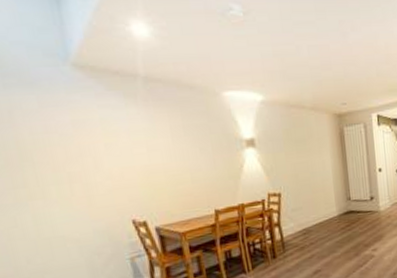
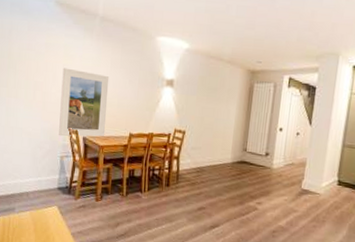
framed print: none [105,147,184,234] -> present [59,67,110,137]

